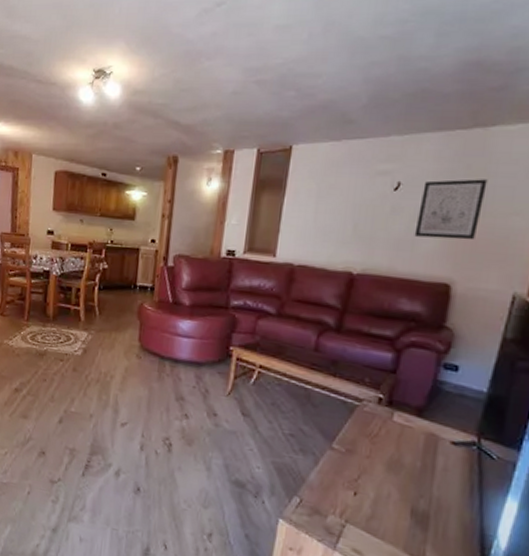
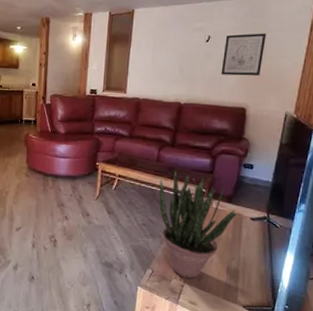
potted plant: none [314,365,430,518] -> present [159,171,237,279]

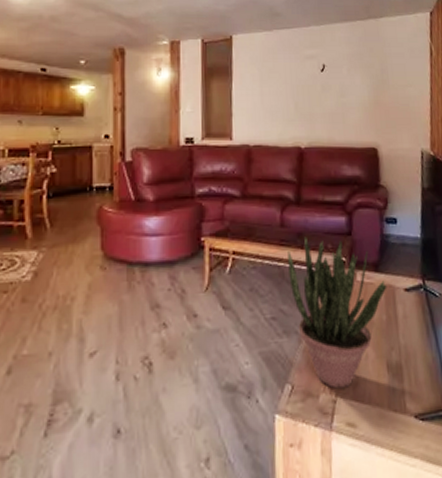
wall art: present [221,33,267,76] -> none [342,59,387,110]

